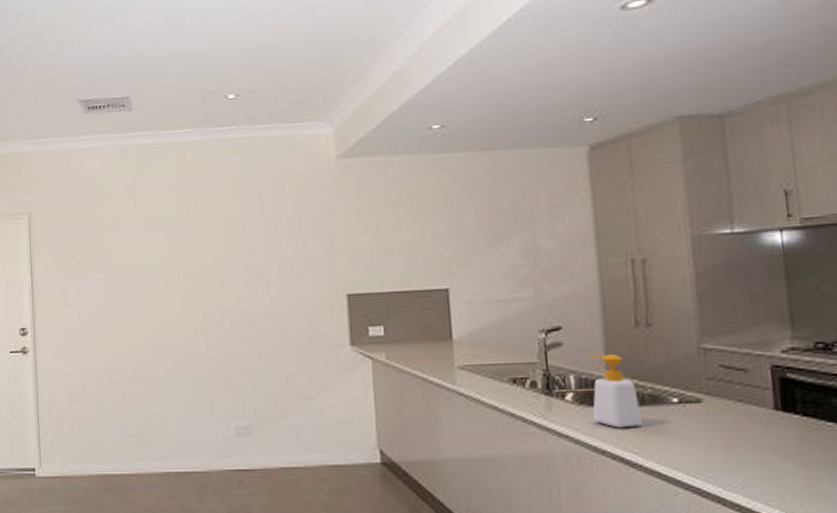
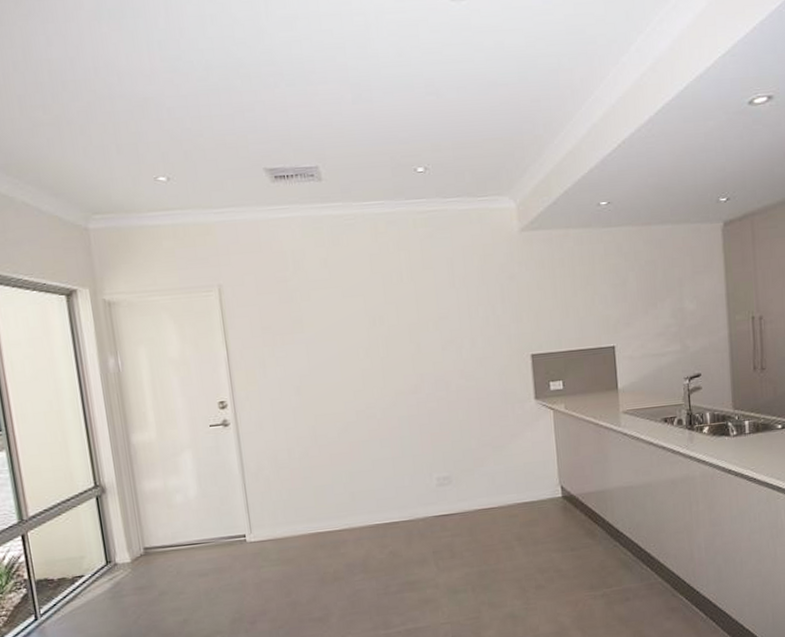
soap bottle: present [588,354,643,428] -> none [720,394,757,452]

